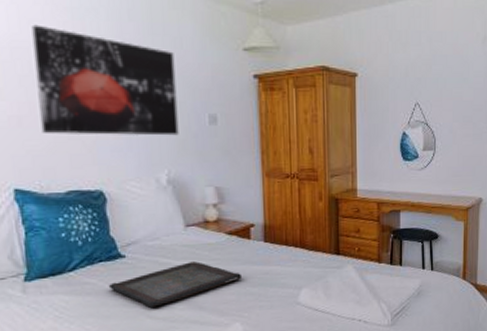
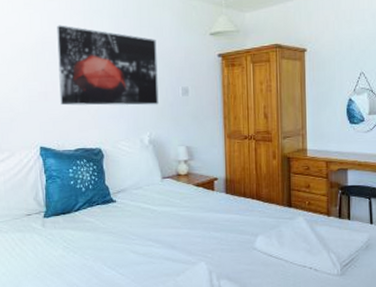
serving tray: present [109,261,241,308] -> none [104,208,206,244]

